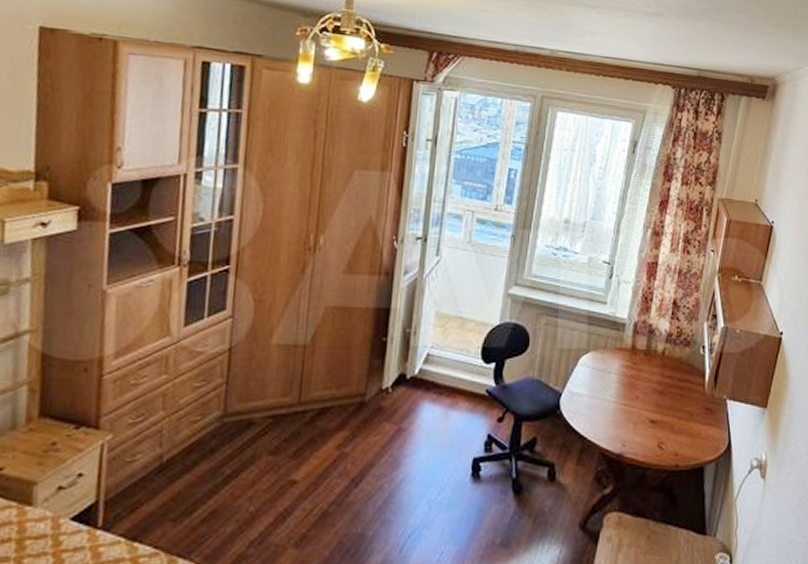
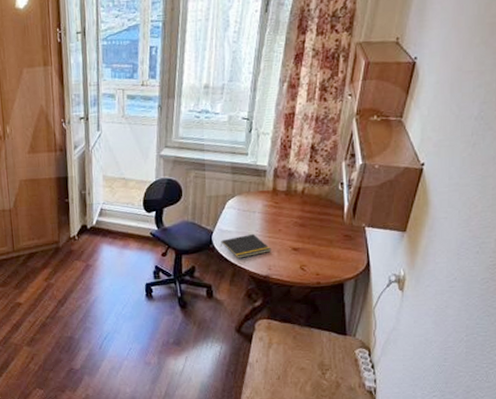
notepad: none [568,399,627,430] -> present [220,233,272,258]

